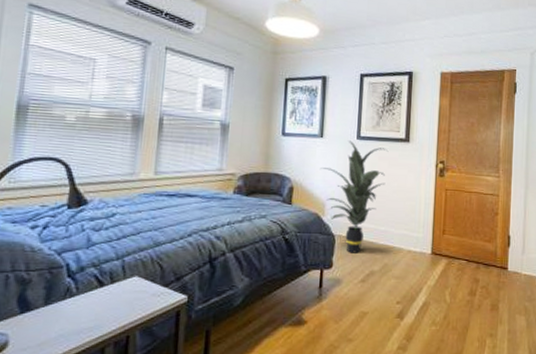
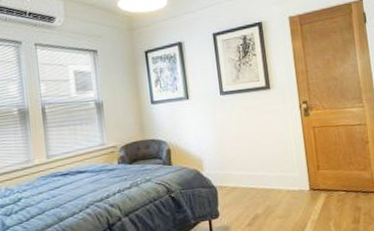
indoor plant: present [321,140,389,253] -> none [192,97,255,201]

